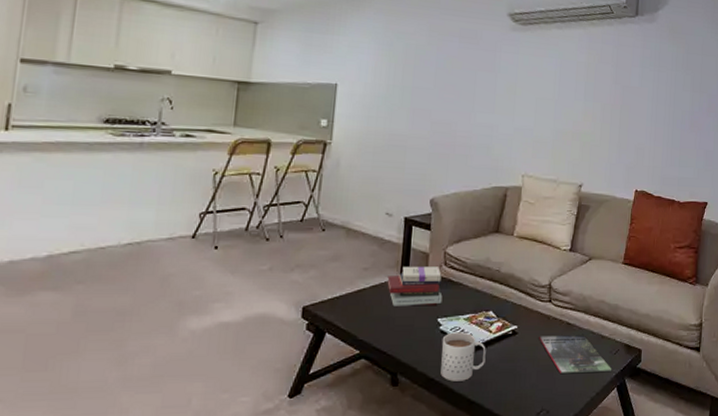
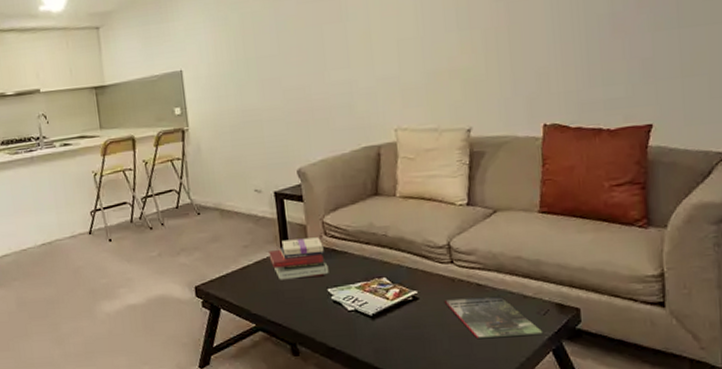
mug: present [440,332,486,382] -> none [336,300,387,350]

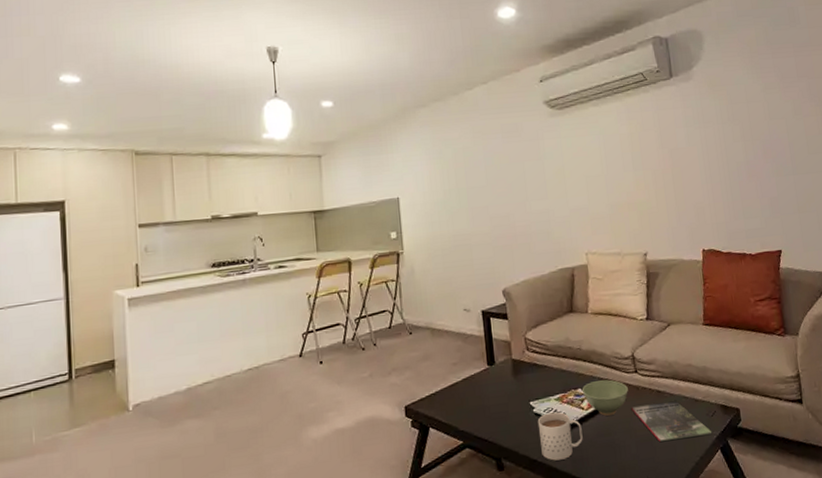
books: present [268,237,329,280] -> none [476,352,531,396]
mug: none [336,300,387,350] -> present [537,412,583,461]
bowl: none [386,269,442,308] -> present [581,379,628,416]

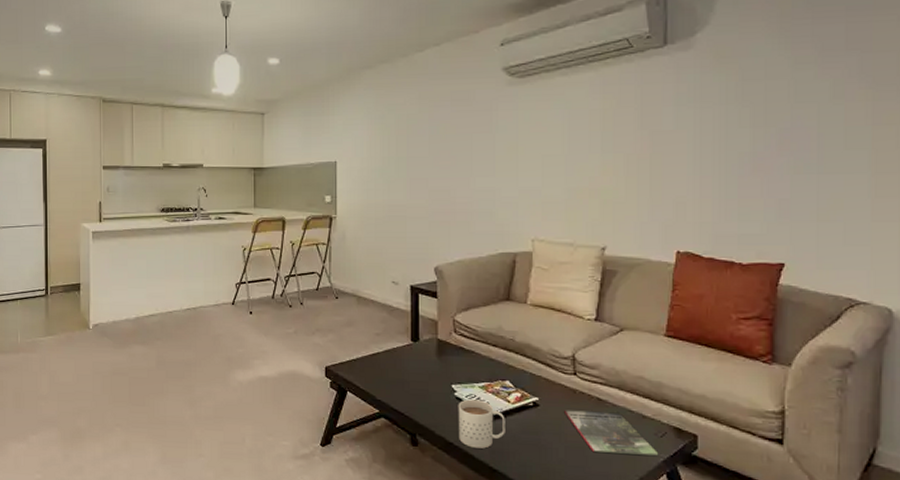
bowl: present [581,379,628,416] -> none [510,376,563,414]

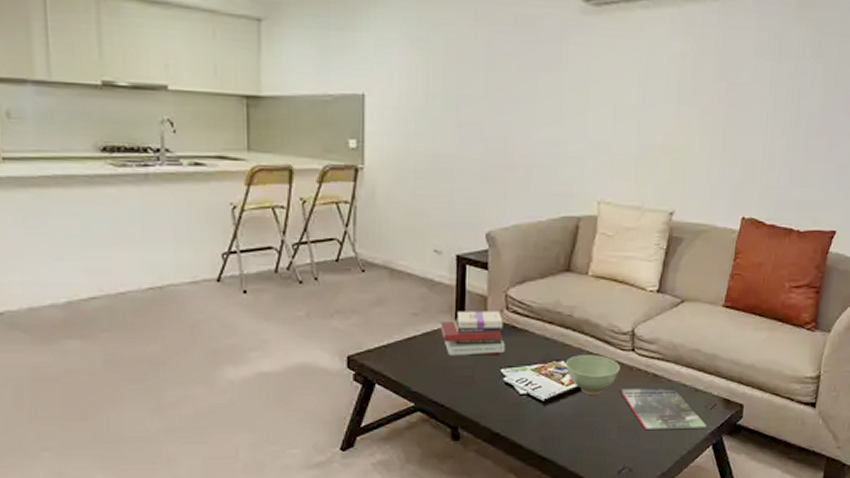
books: none [399,333,455,373] -> present [440,311,505,356]
mug: present [458,399,505,449] -> none [506,384,558,437]
bowl: none [510,376,563,414] -> present [565,355,620,395]

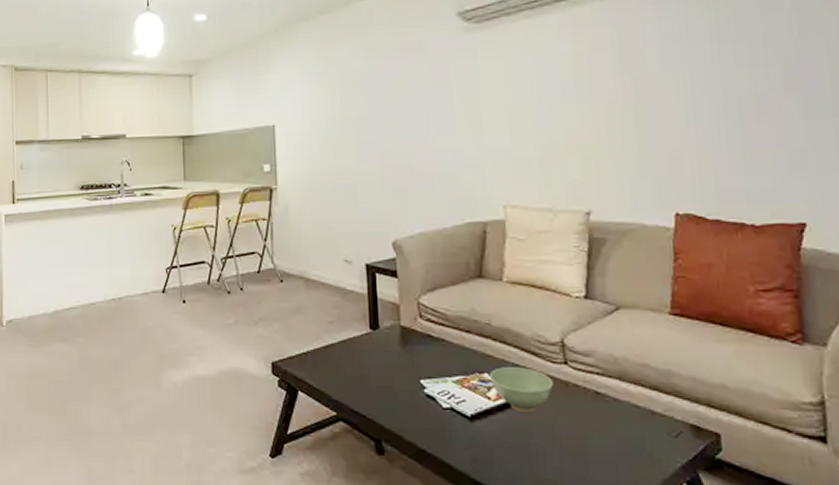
books: present [440,311,505,356] -> none [356,319,423,365]
magazine: present [620,388,707,431] -> none [556,407,675,461]

